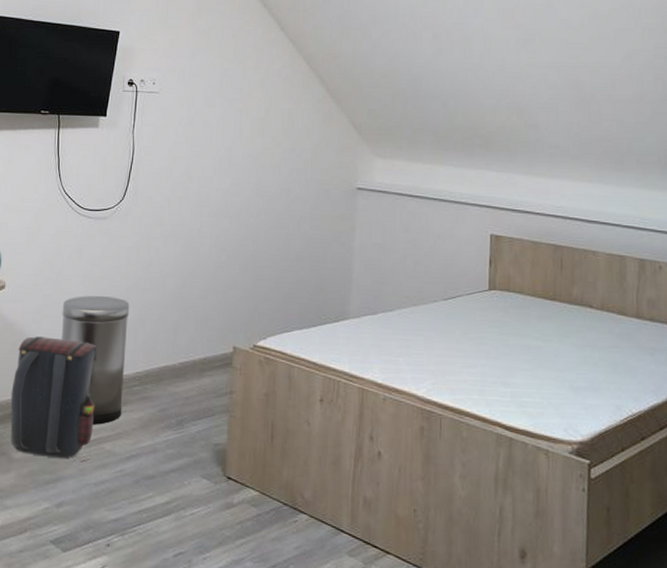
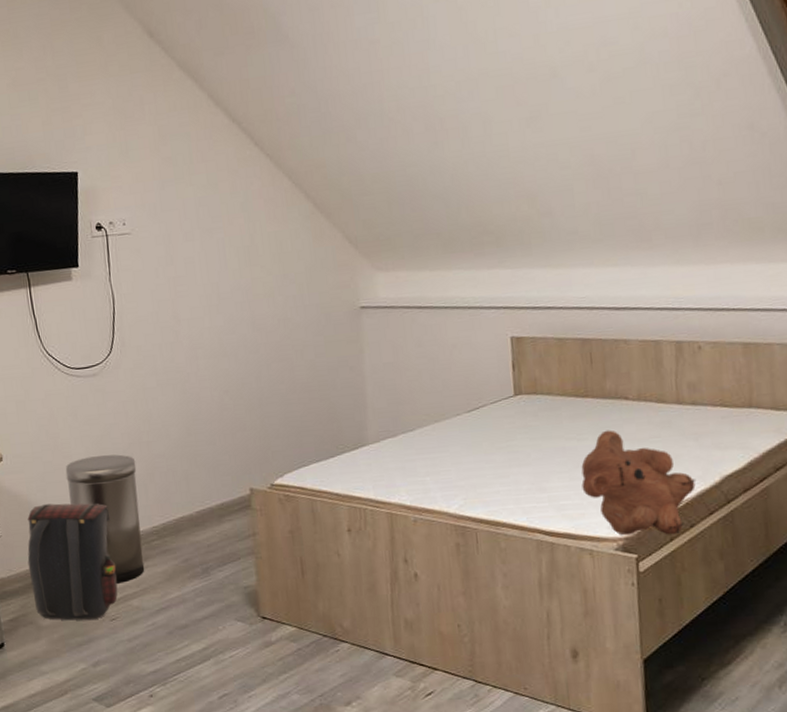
teddy bear: none [543,334,650,445] -> present [581,430,697,536]

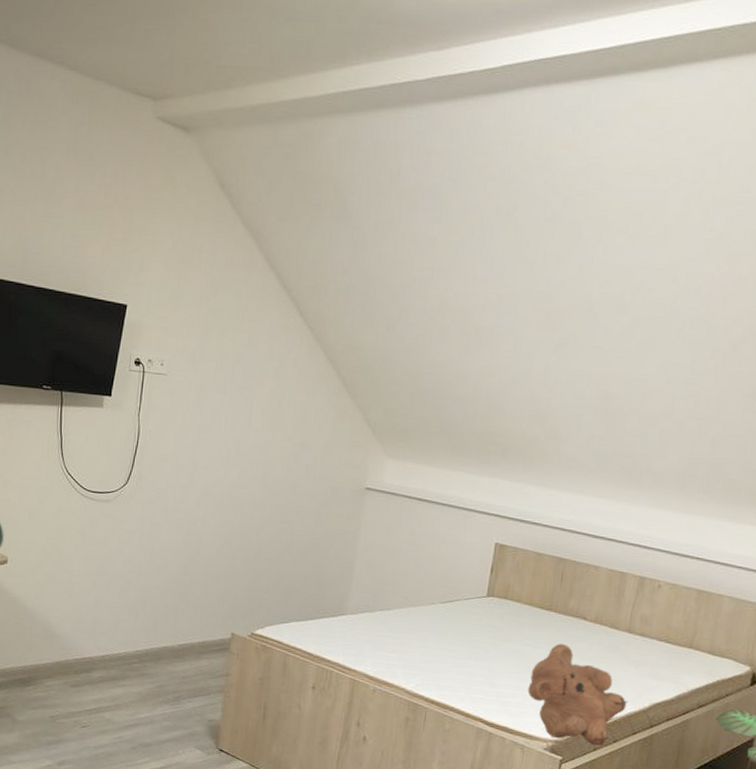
satchel: present [27,503,118,621] -> none [14,611,99,724]
pedal bin: present [65,454,145,584] -> none [63,575,132,696]

